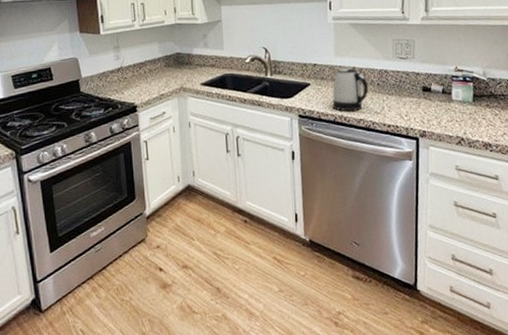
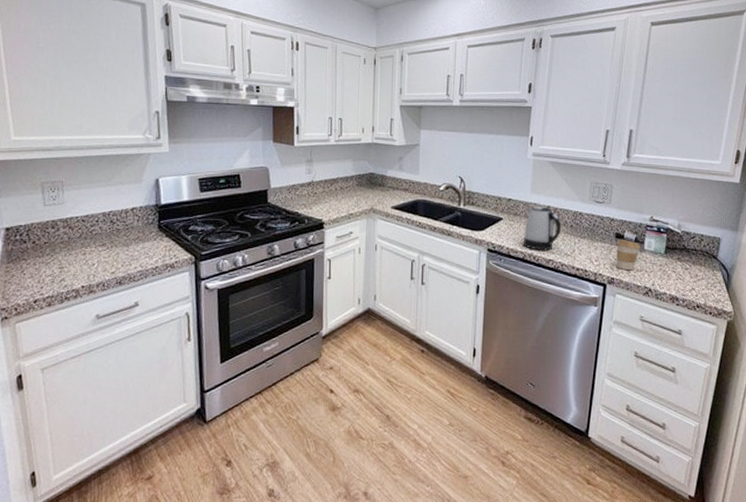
coffee cup: none [424,92,449,122] -> present [616,240,641,271]

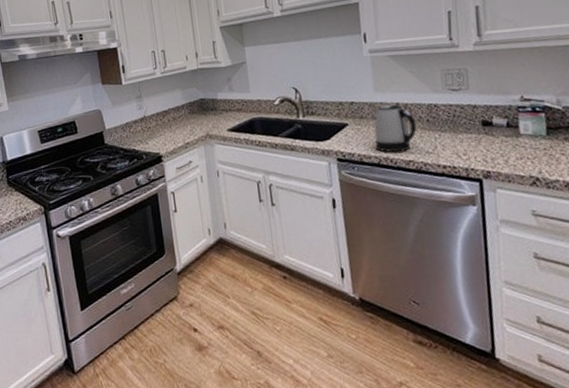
coffee cup: present [616,240,641,271] -> none [485,126,516,160]

